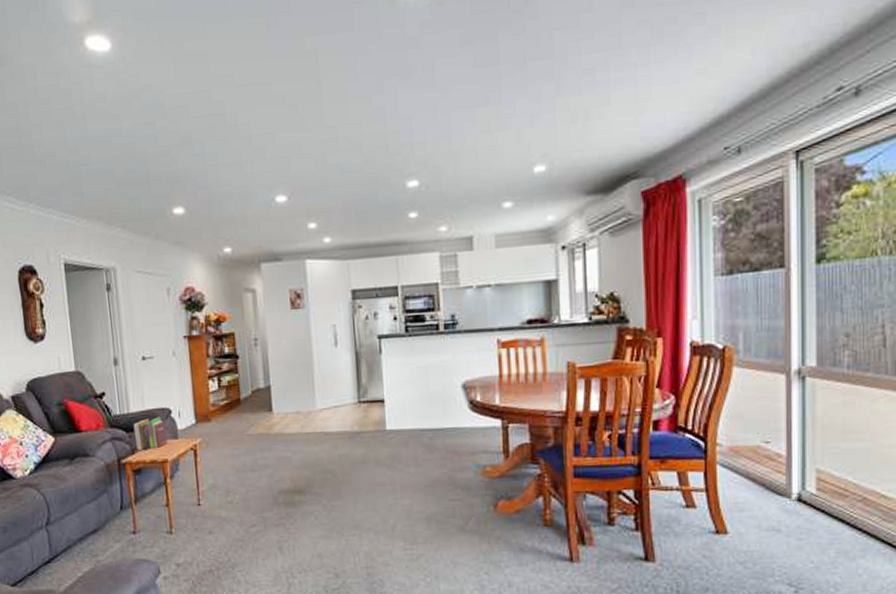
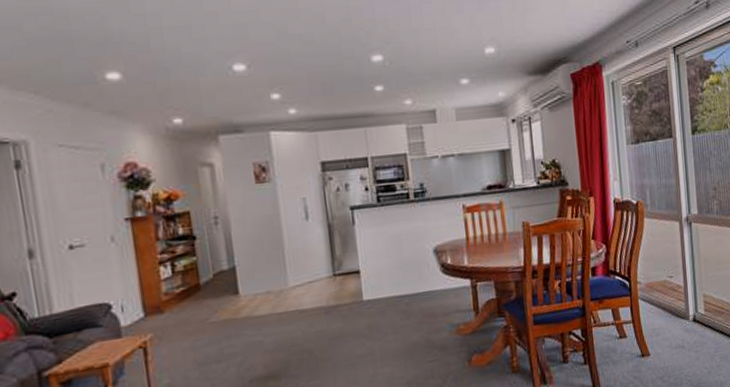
books: present [133,417,168,450] -> none [58,314,108,358]

